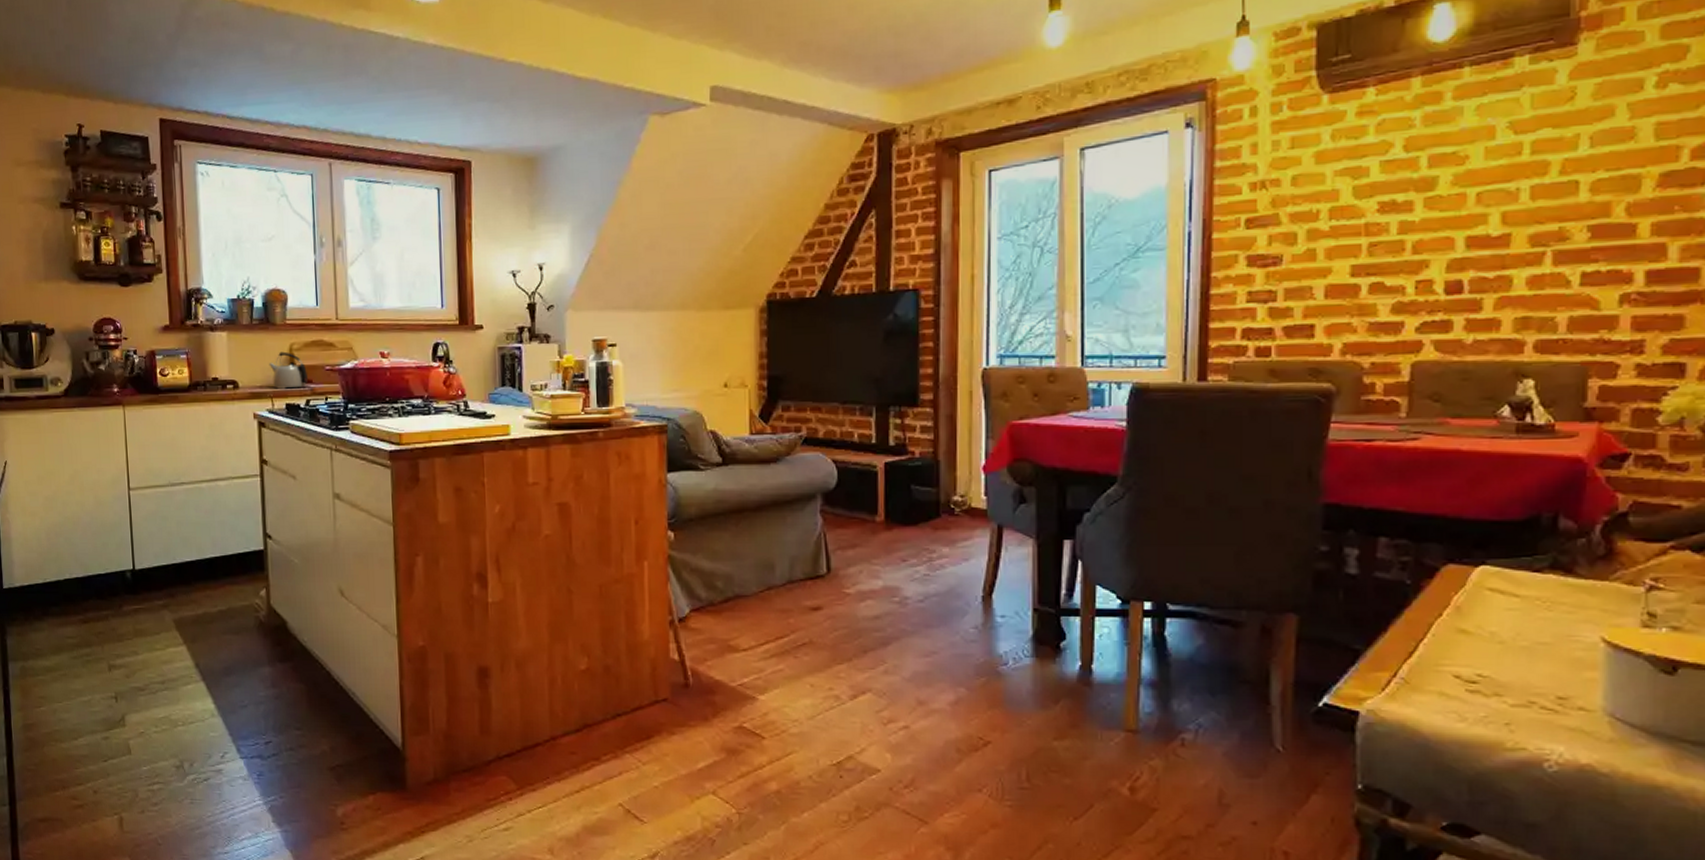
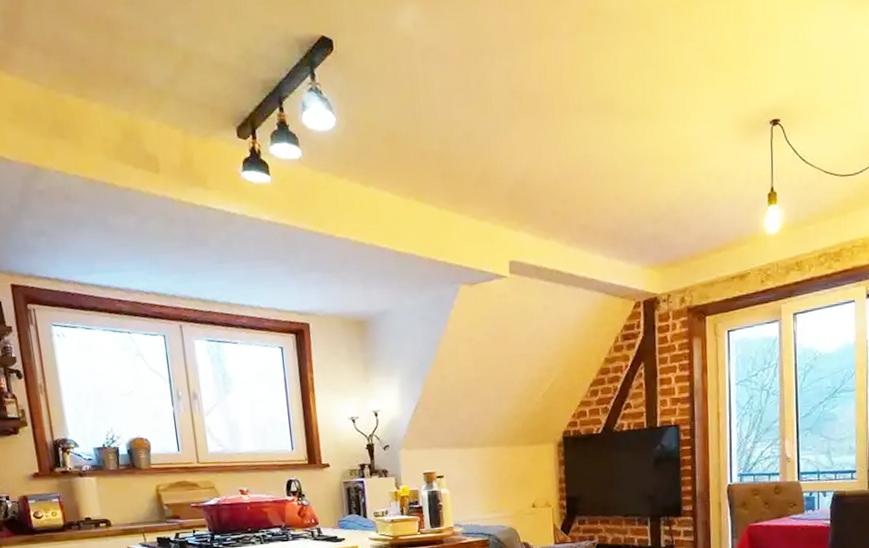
kettle: present [268,351,308,389] -> none [137,492,176,525]

